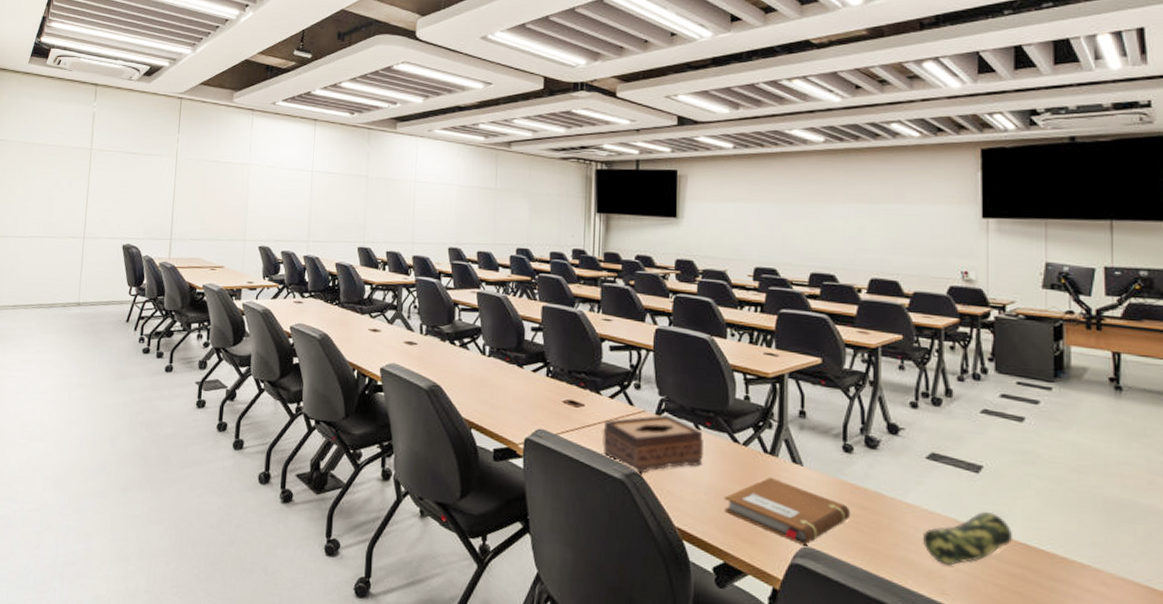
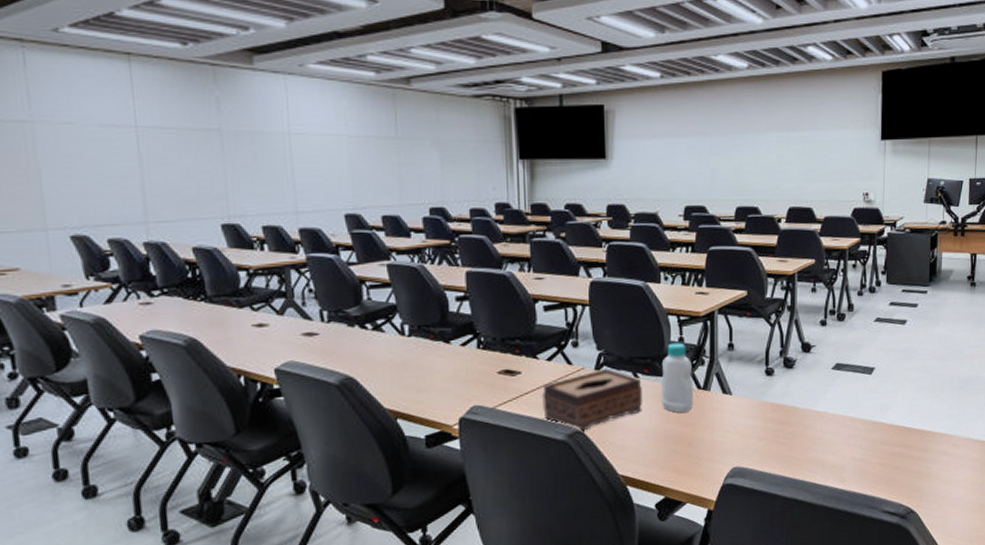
bottle: none [724,400,759,475] -> present [661,342,693,413]
notebook: present [724,478,851,545] -> none [663,411,772,466]
pencil case: present [923,512,1014,566] -> none [829,406,895,457]

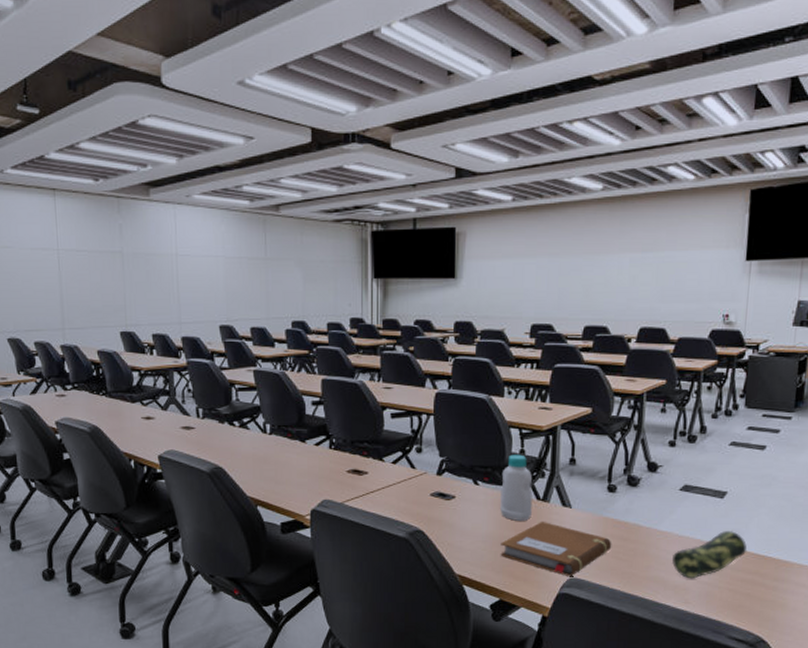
tissue box: present [541,369,642,433] -> none [385,475,482,532]
notebook: none [663,411,772,466] -> present [500,522,612,576]
pencil case: none [829,406,895,457] -> present [672,531,747,579]

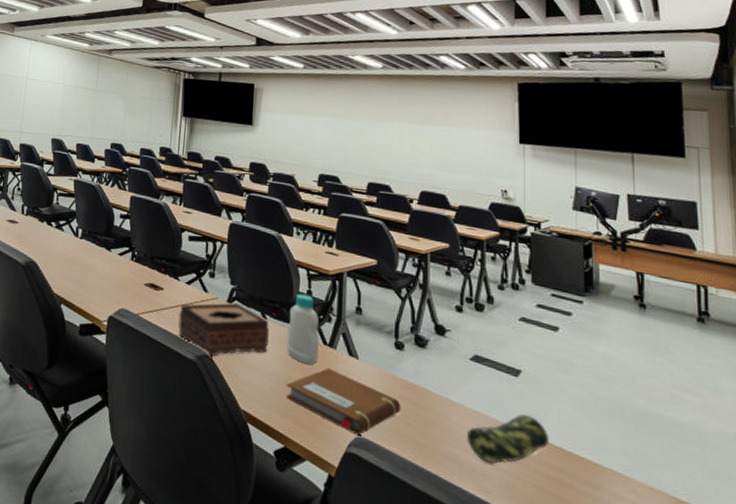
tissue box: none [385,475,482,532] -> present [178,302,269,357]

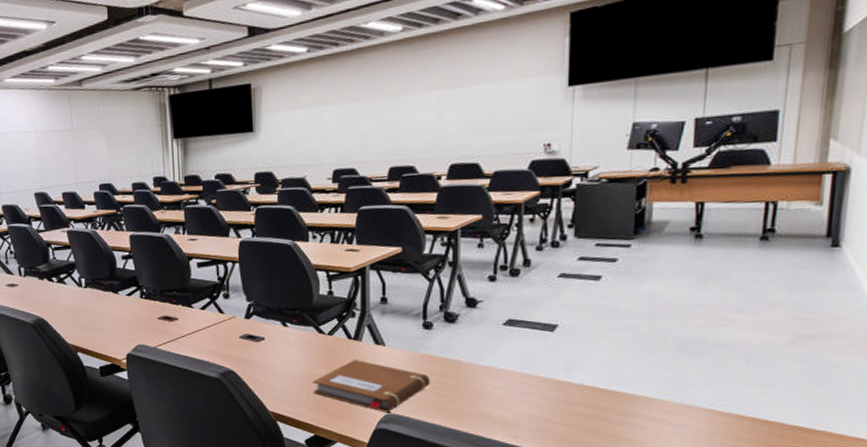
tissue box: present [178,302,269,357] -> none [196,318,291,372]
bottle: present [287,293,319,365] -> none [310,296,343,360]
pencil case: present [467,414,550,465] -> none [498,364,584,414]

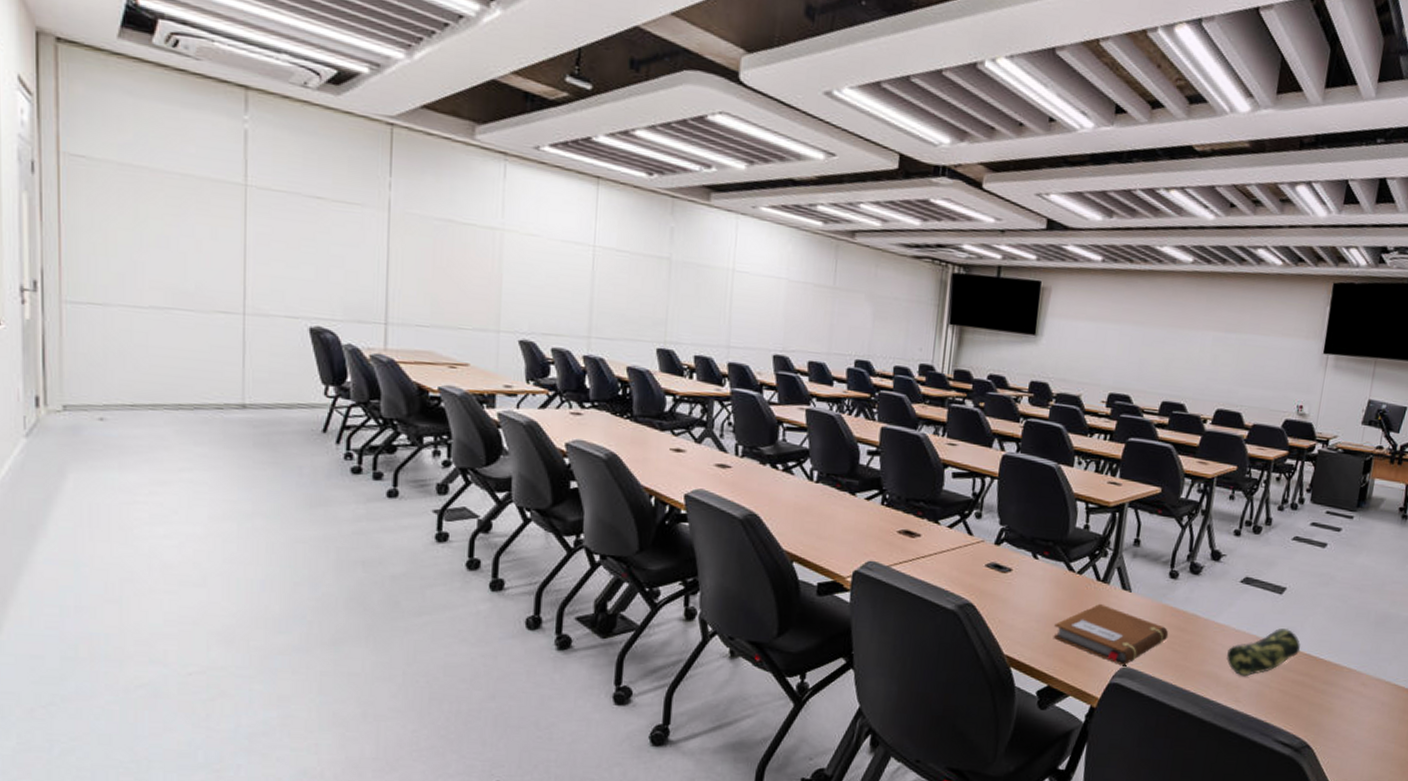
pencil case: none [498,364,584,414] -> present [1227,628,1301,677]

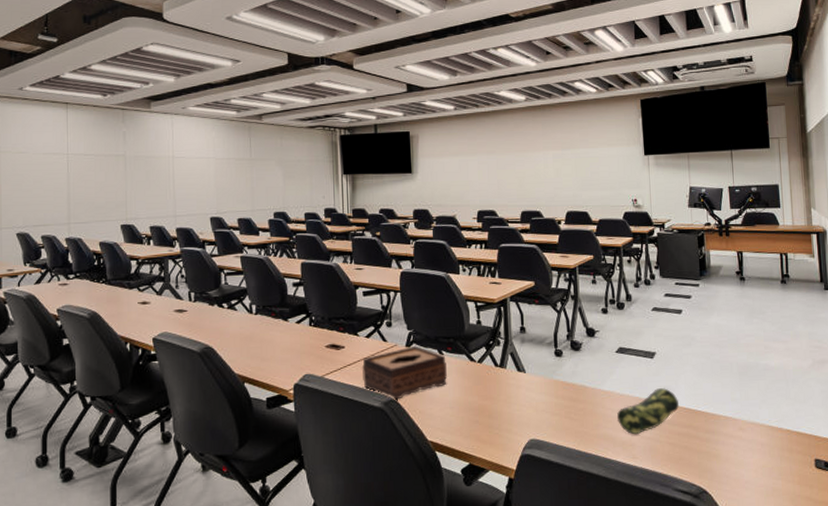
tissue box: none [937,545,1040,605] -> present [361,346,447,401]
notebook: present [1053,604,1169,665] -> none [466,387,564,438]

